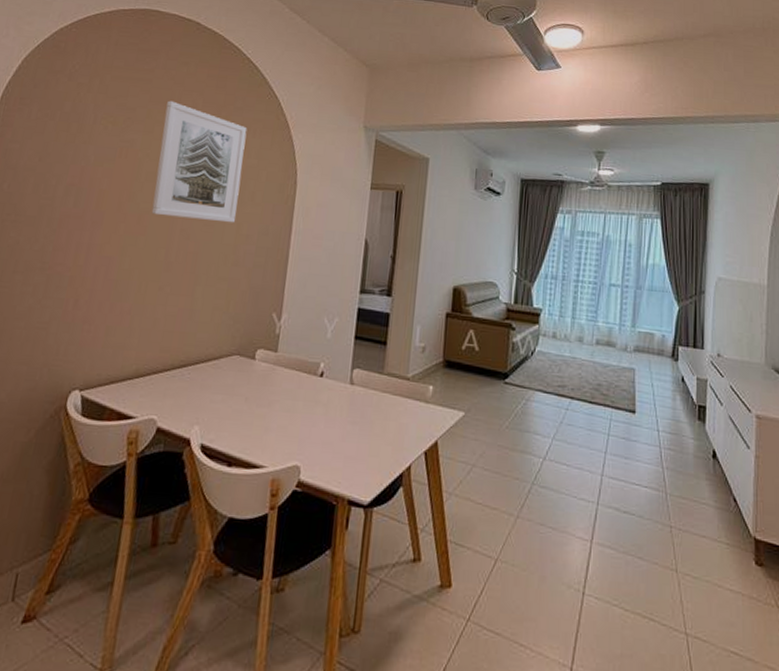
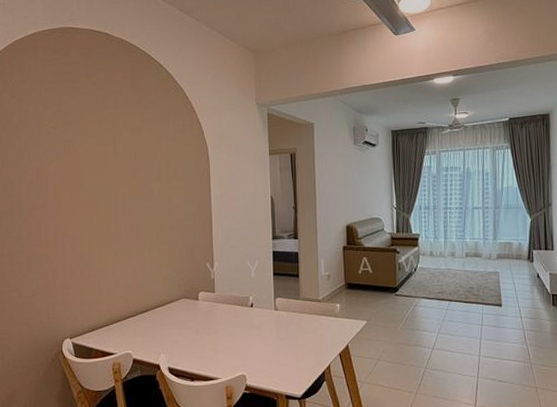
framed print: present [151,100,247,223] -> none [94,103,166,198]

